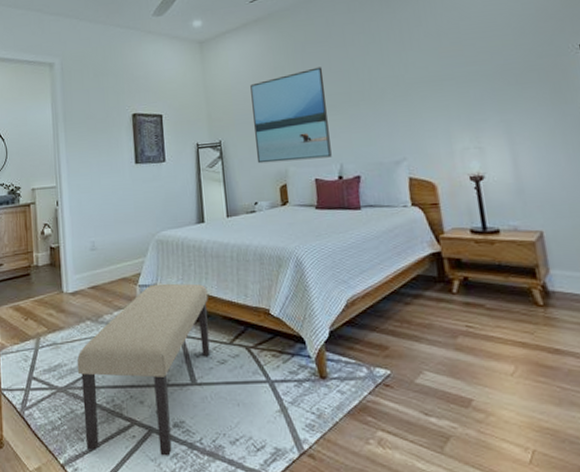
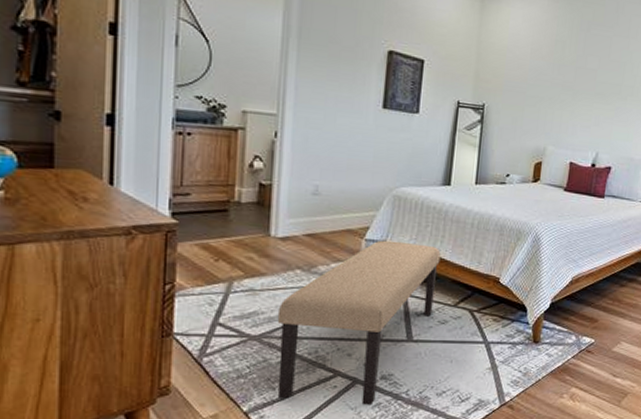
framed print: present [250,67,332,164] -> none [517,51,602,144]

